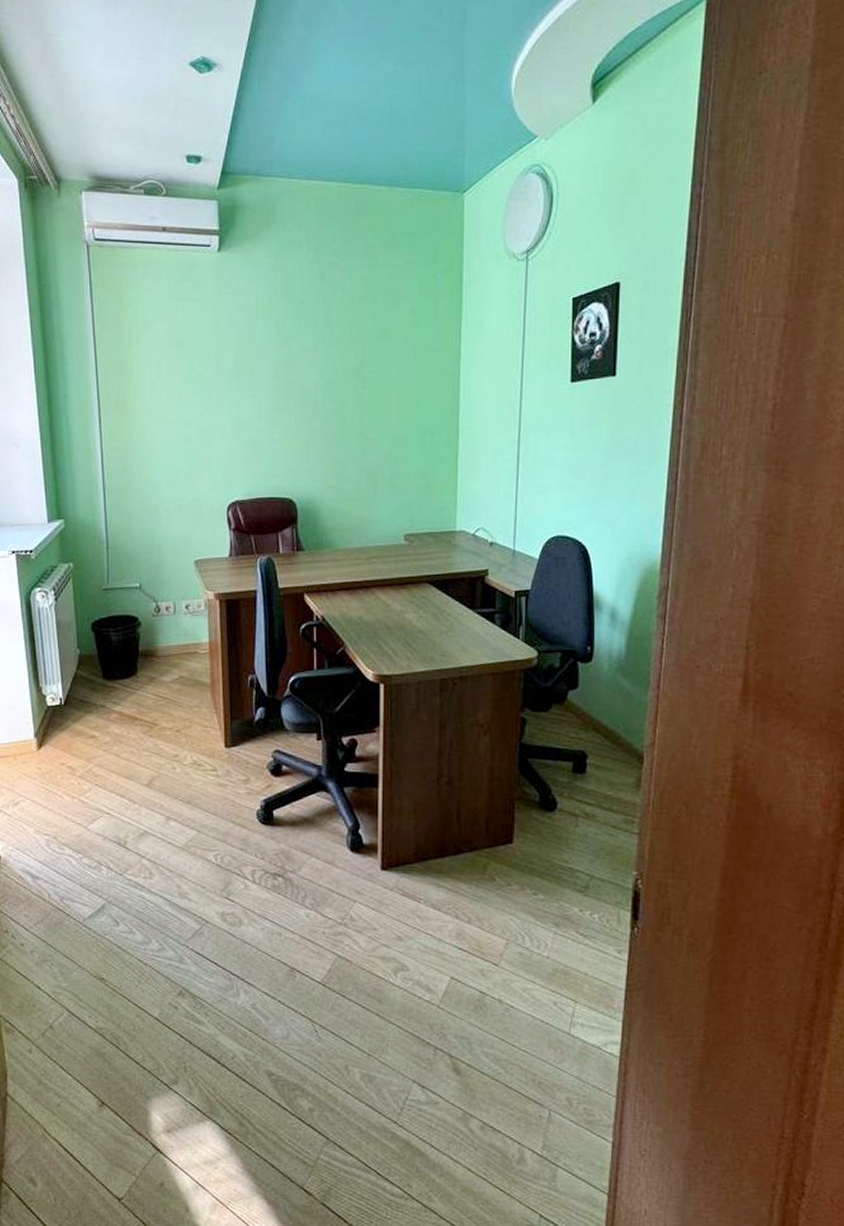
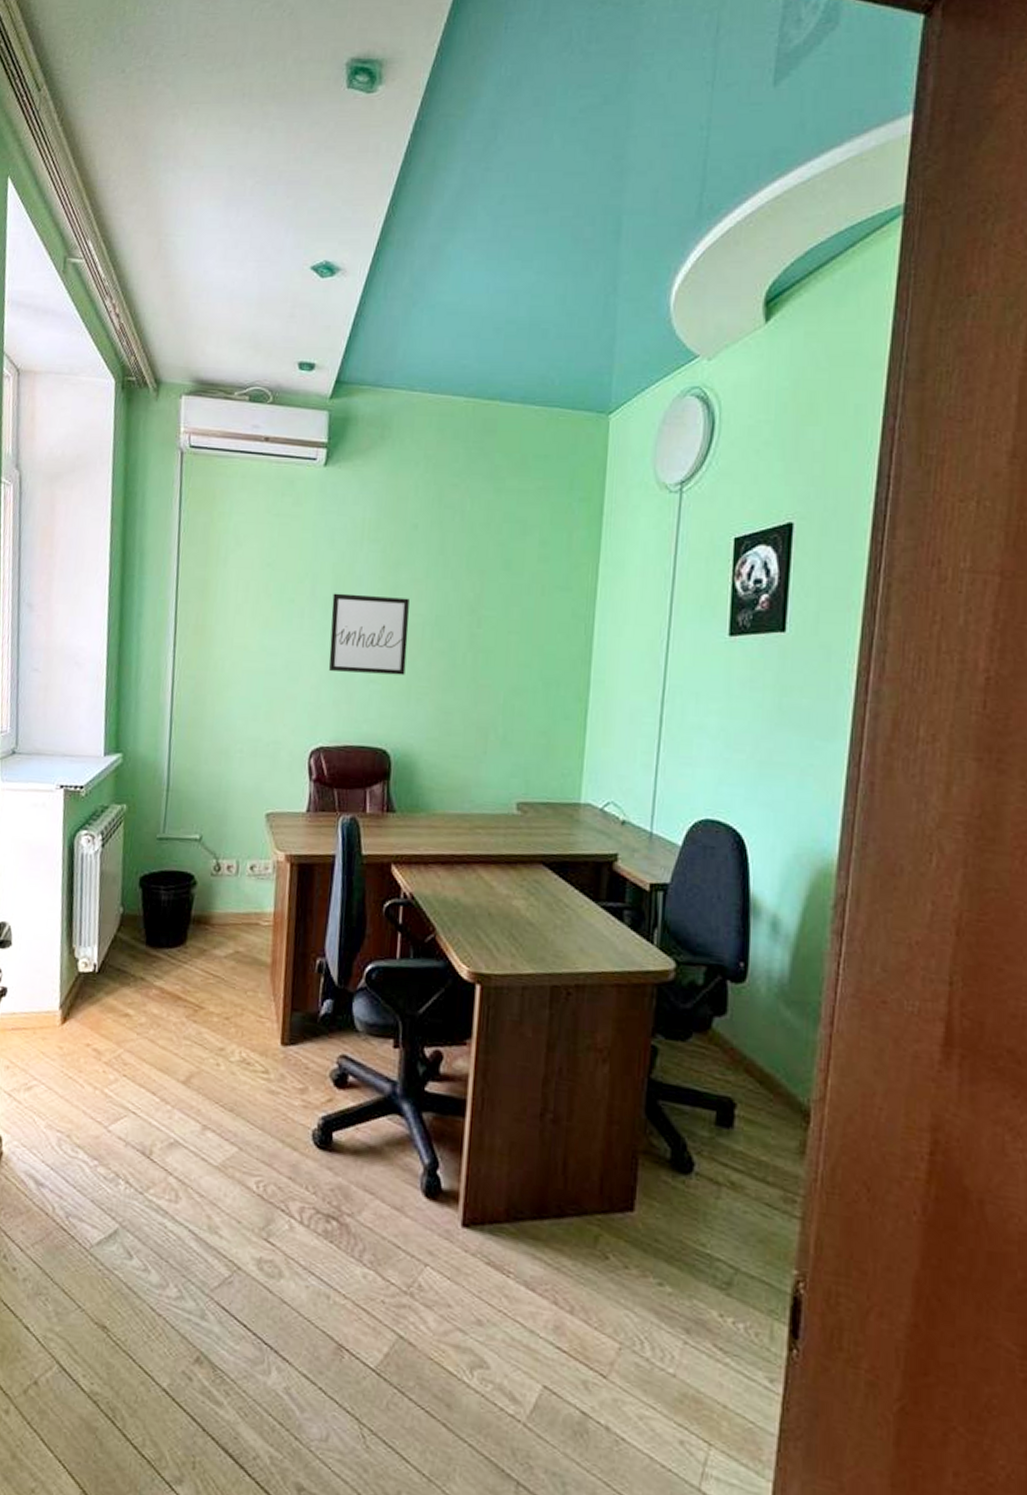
wall art: none [235,366,304,434] -> present [328,593,410,676]

